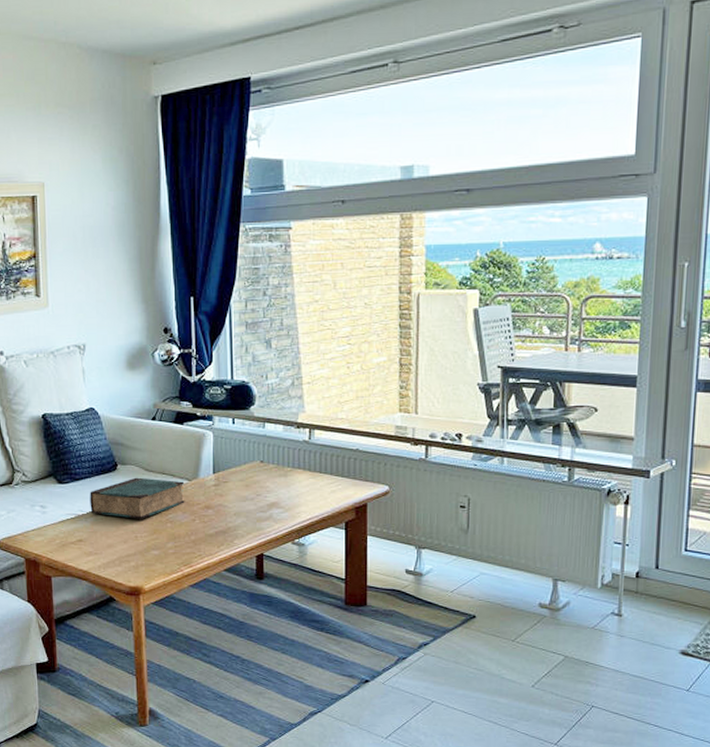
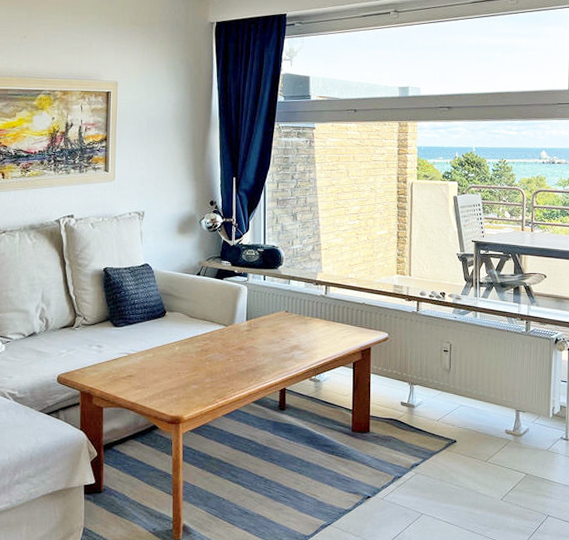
book: present [90,477,185,519] -> none [140,322,222,358]

